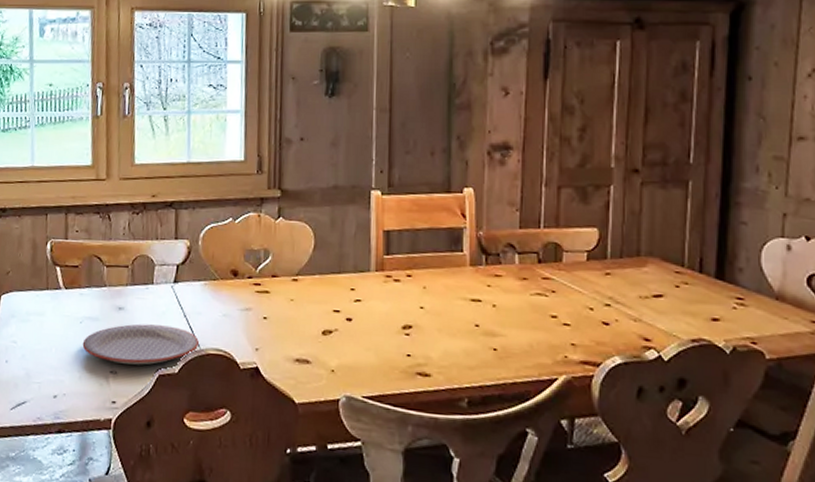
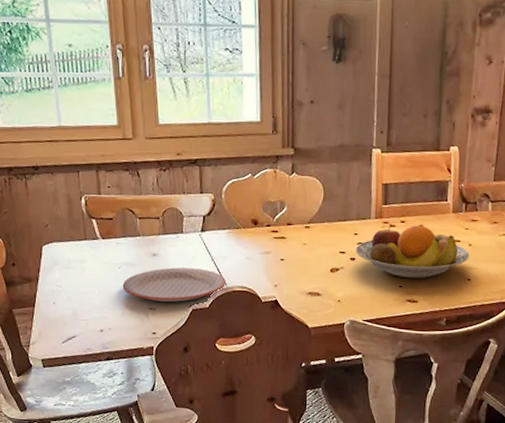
fruit bowl: none [351,278,494,347] -> present [355,224,470,279]

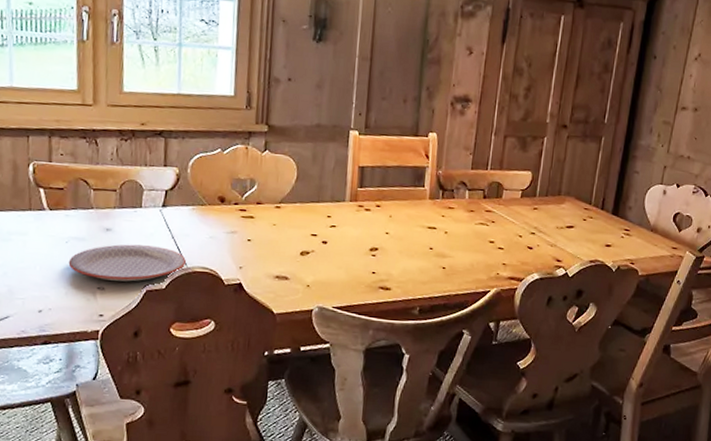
fruit bowl: present [355,224,470,279] -> none [327,207,445,266]

